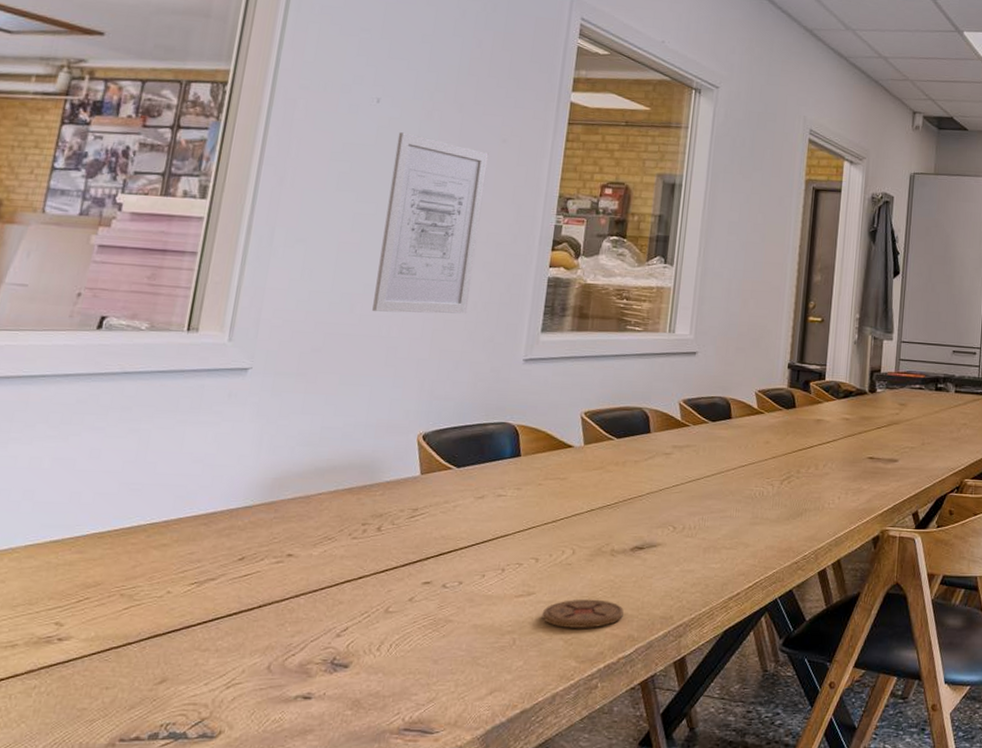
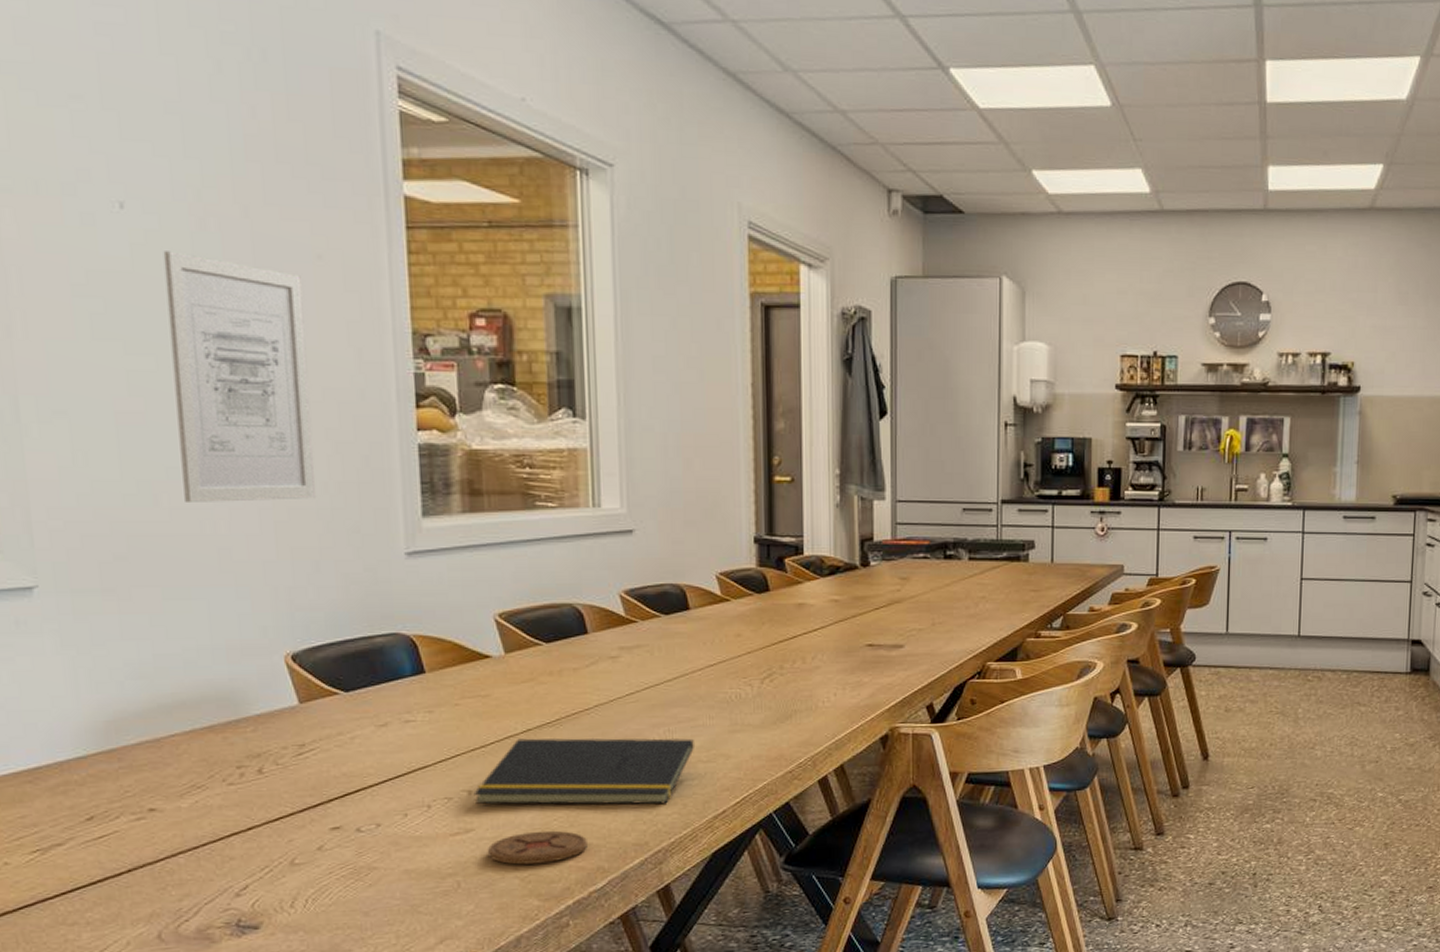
notepad: none [540,517,721,583] -> present [473,738,694,805]

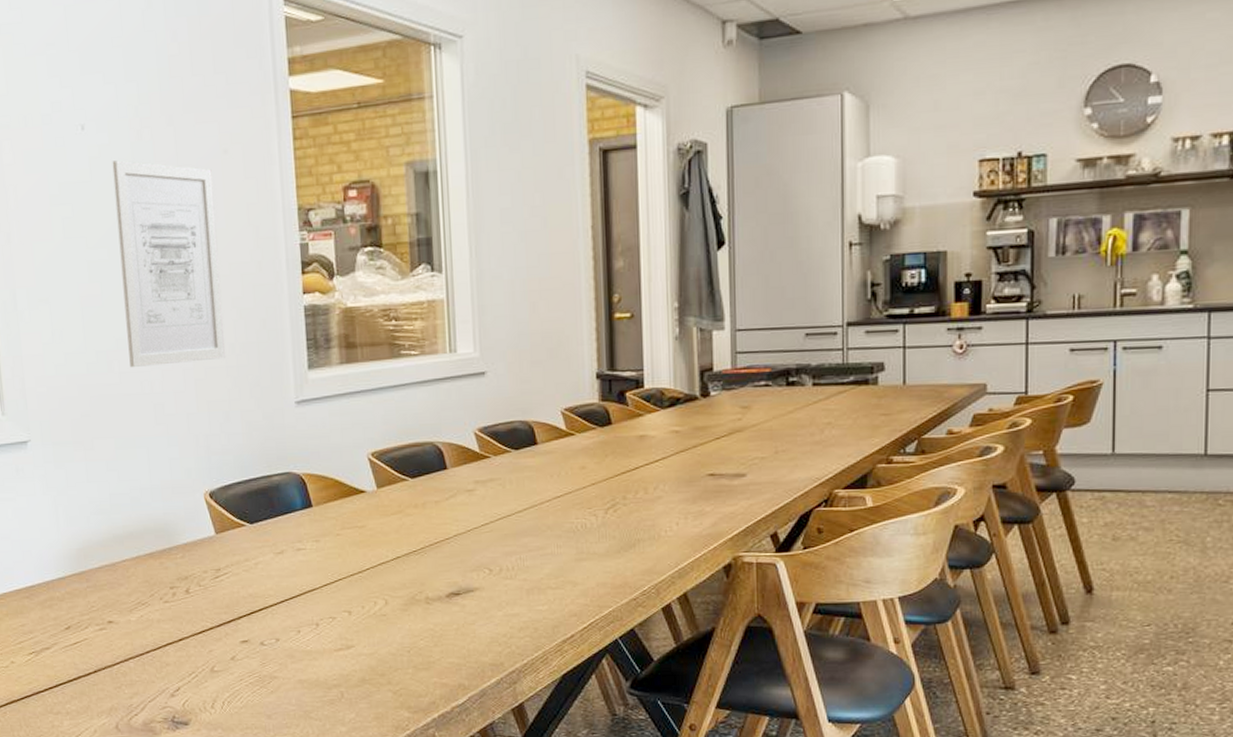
notepad: present [473,738,694,805] -> none [353,565,544,628]
coaster: present [487,830,587,865] -> none [365,649,450,679]

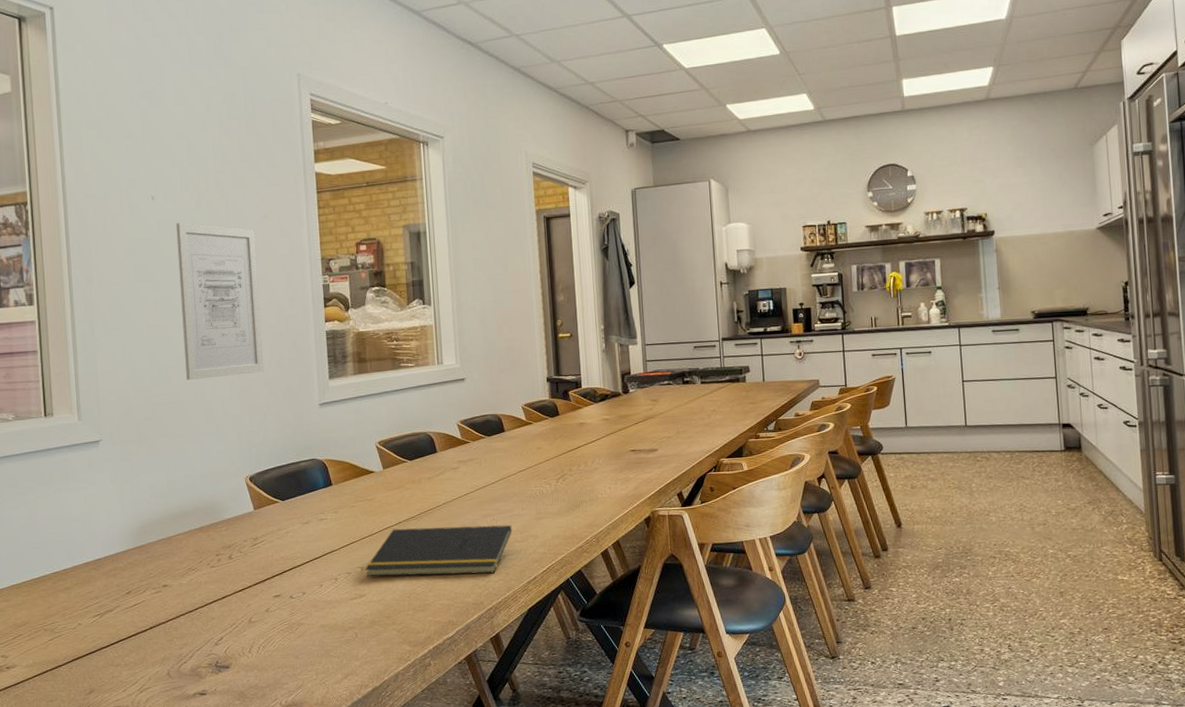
notepad: none [353,565,544,628] -> present [365,524,512,577]

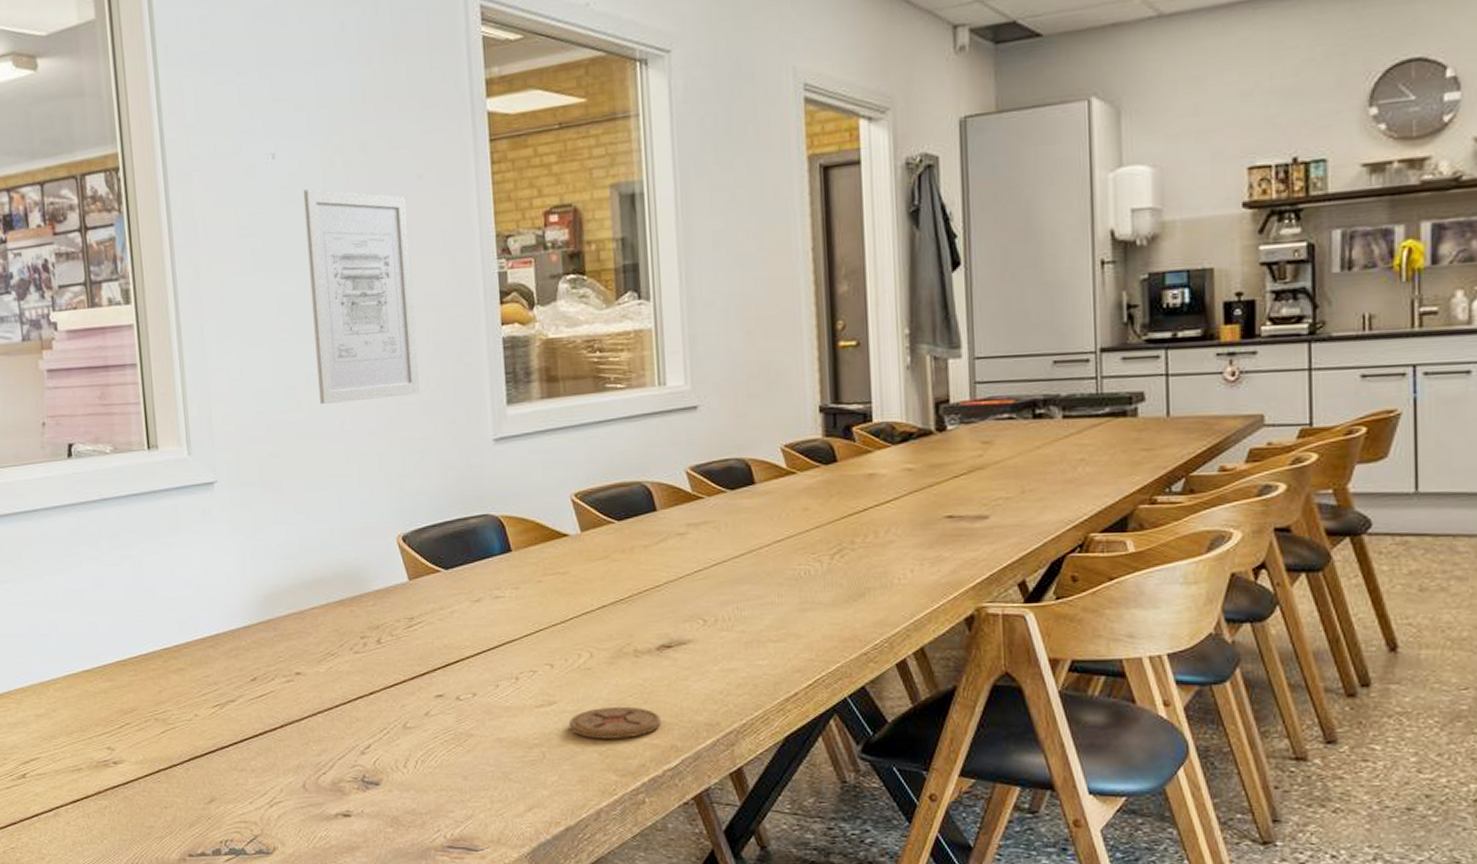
notepad: present [365,524,512,577] -> none [555,614,763,684]
coaster: none [374,594,441,620] -> present [568,706,661,739]

